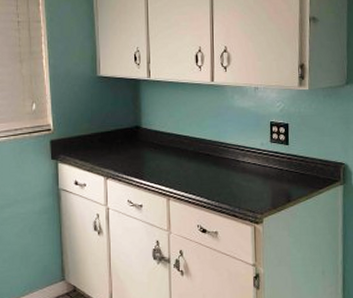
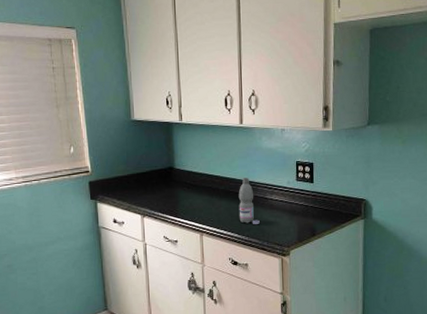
water bottle: none [208,138,231,189] -> present [238,178,260,224]

